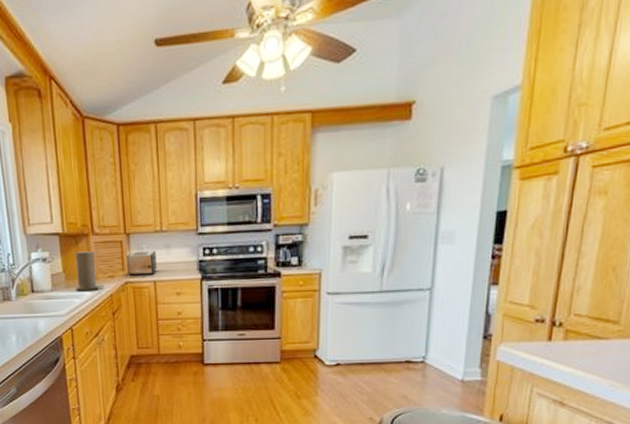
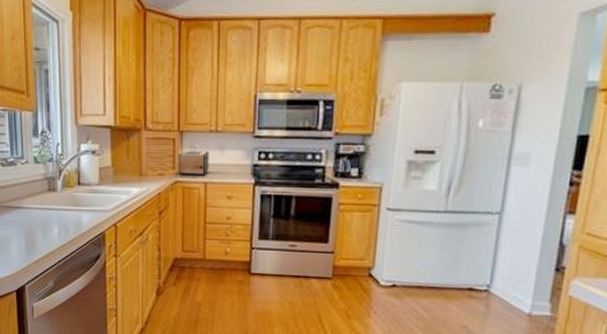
paper towel: present [75,251,104,292] -> none [123,146,153,188]

